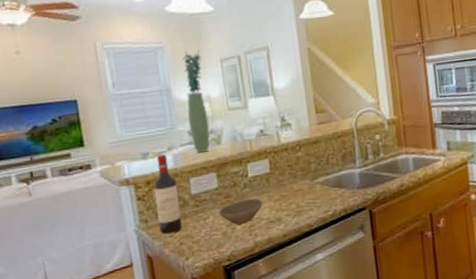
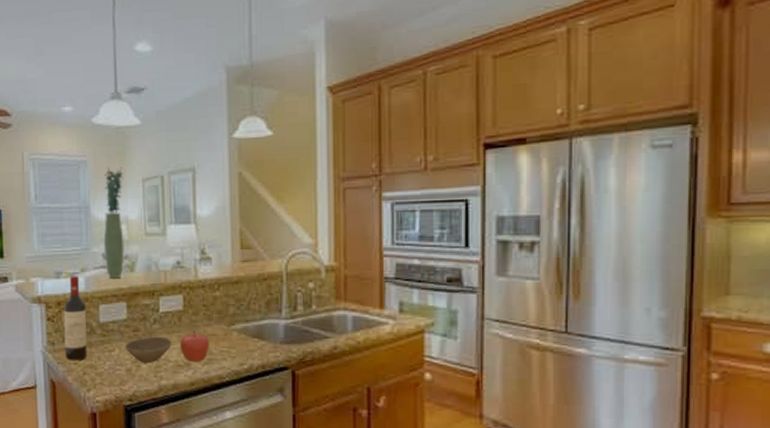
fruit: none [270,188,297,217] -> present [180,330,209,363]

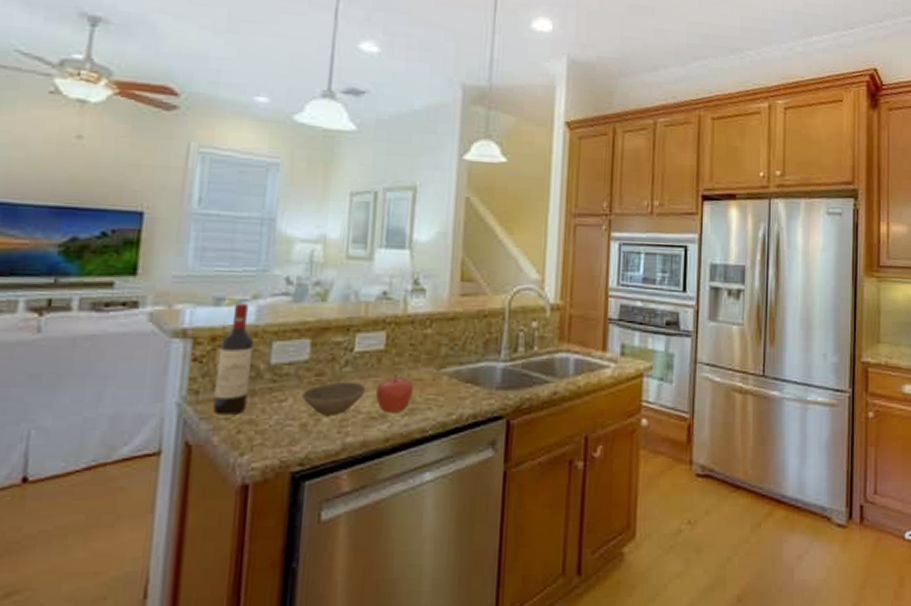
vase: present [103,166,125,278] -> none [288,173,327,309]

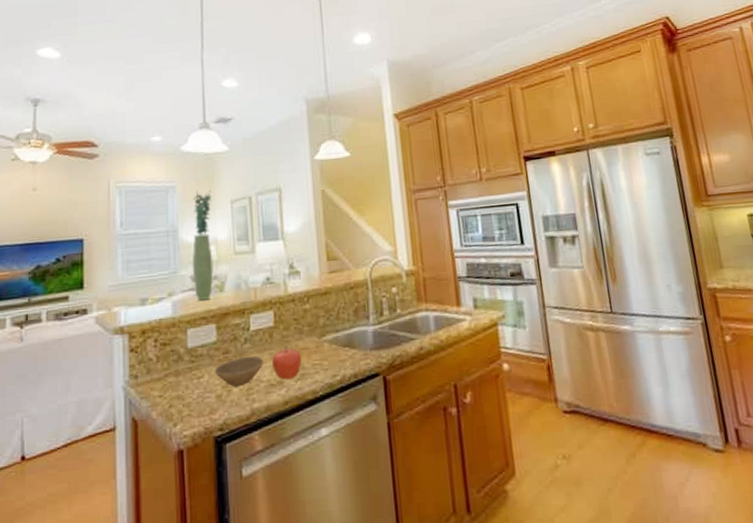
wine bottle: present [212,304,254,416] -> none [148,301,175,395]
vase: none [288,173,327,309] -> present [192,190,214,301]

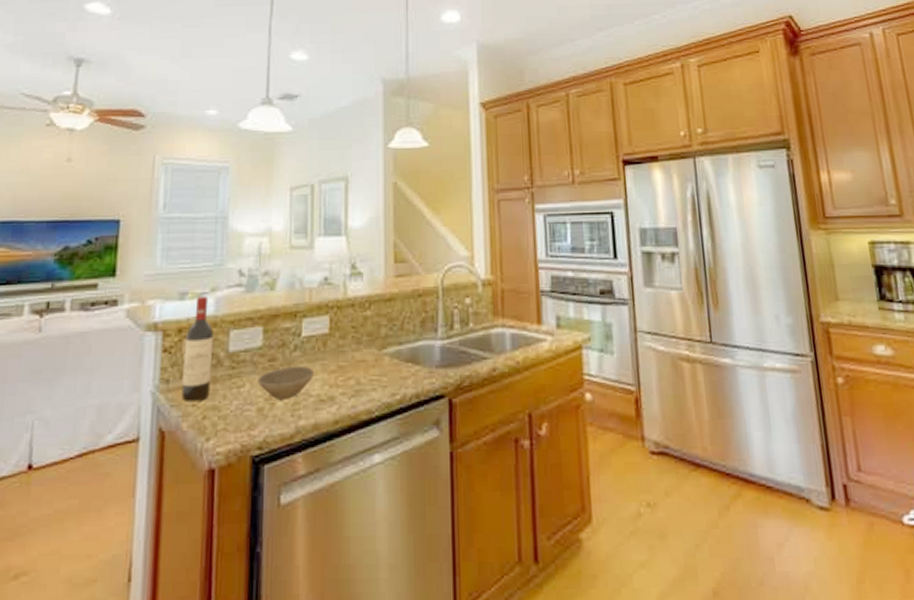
wine bottle: none [148,301,175,395] -> present [181,297,214,403]
vase: present [192,190,214,301] -> none [240,173,269,299]
fruit: present [272,346,302,381] -> none [324,356,357,396]

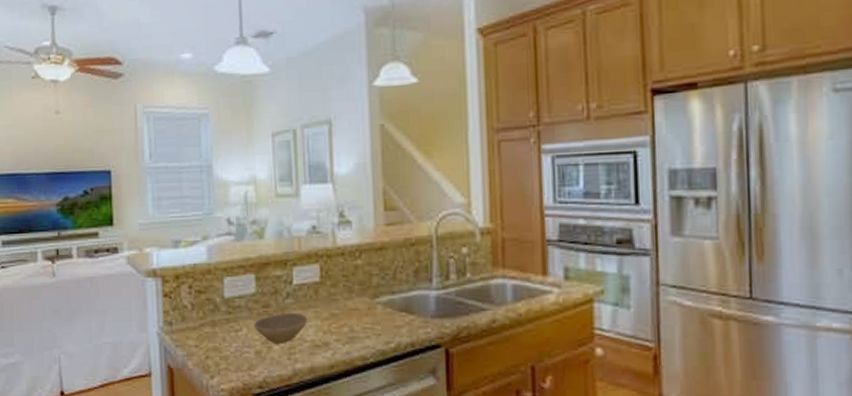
wine bottle: present [181,297,214,403] -> none [182,245,211,344]

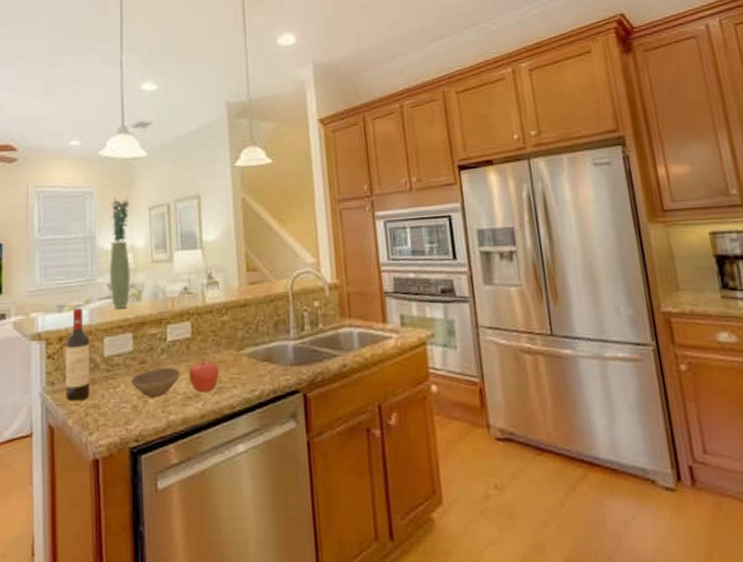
wine bottle: none [182,245,211,344] -> present [65,308,91,402]
vase: none [228,120,252,247] -> present [109,196,131,309]
fruit: none [317,304,351,343] -> present [189,358,219,394]

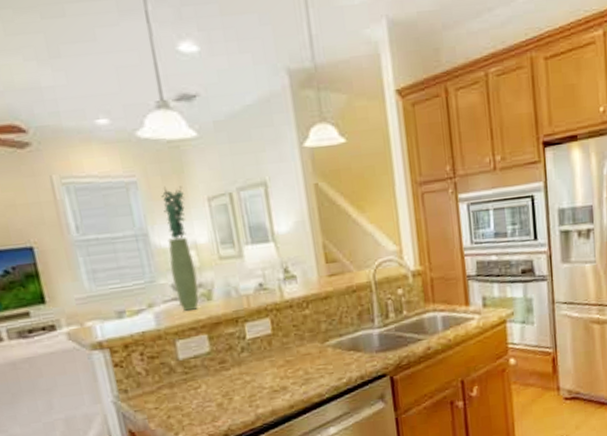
wine bottle: present [65,308,91,402] -> none [132,313,170,407]
bowl: present [131,367,180,399] -> none [212,364,264,396]
fruit: present [189,358,219,394] -> none [273,352,305,386]

